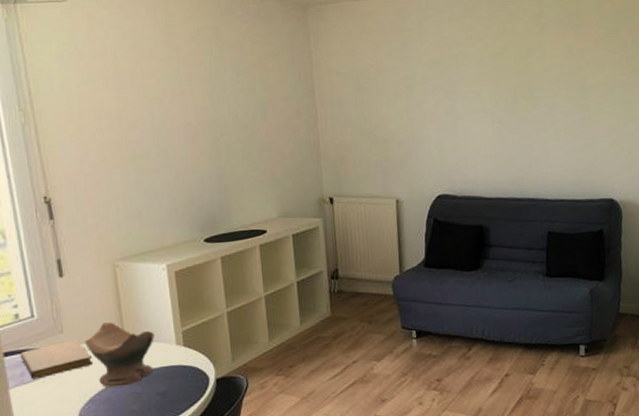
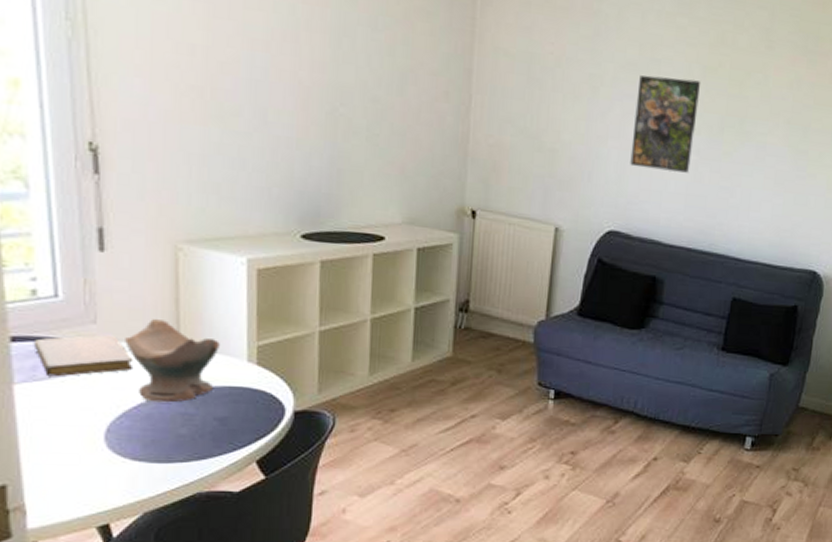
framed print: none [443,65,495,141] -> present [630,75,701,173]

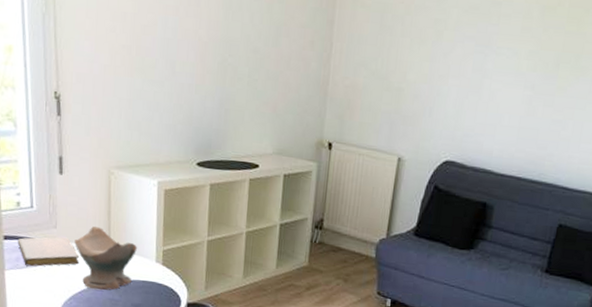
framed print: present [630,75,701,173] -> none [468,17,540,108]

